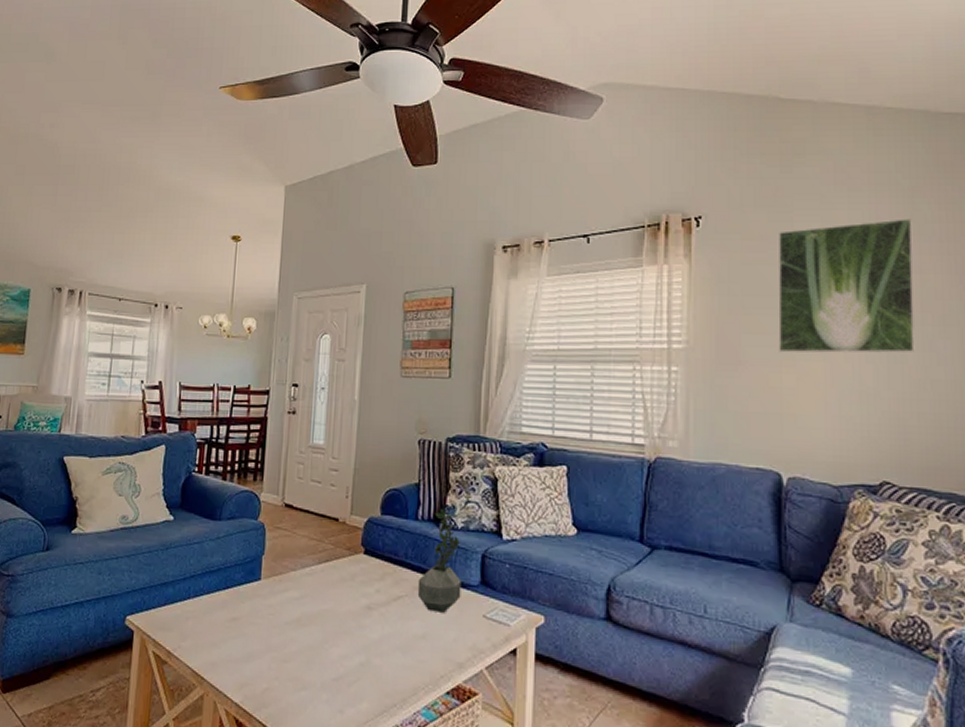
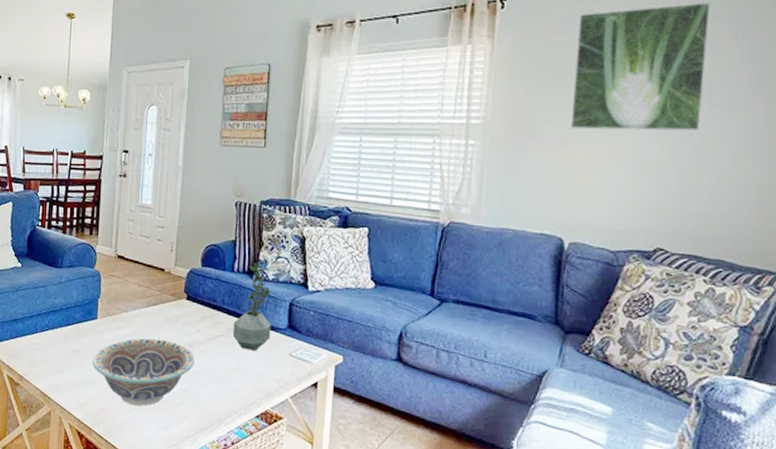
decorative bowl: none [254,601,374,685] -> present [93,338,195,406]

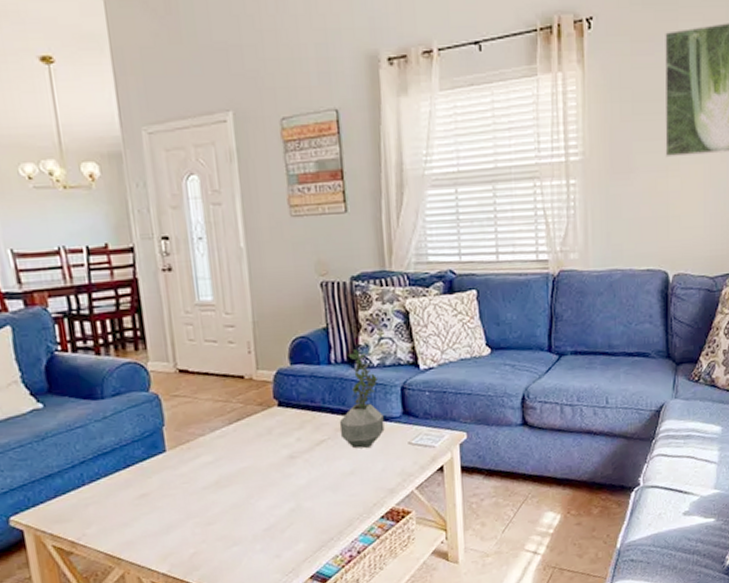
decorative bowl: present [93,338,195,406] -> none [169,457,300,541]

